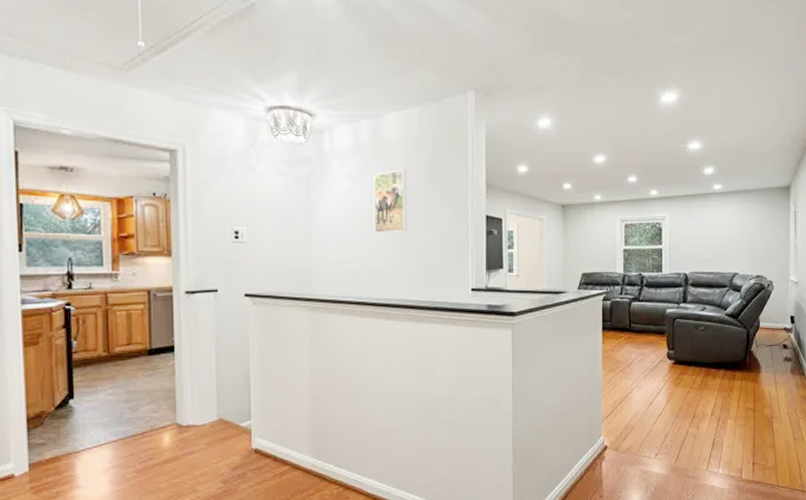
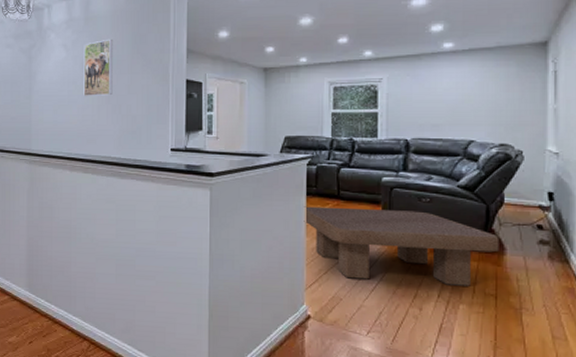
coffee table: none [600,339,756,407] -> present [304,206,499,286]

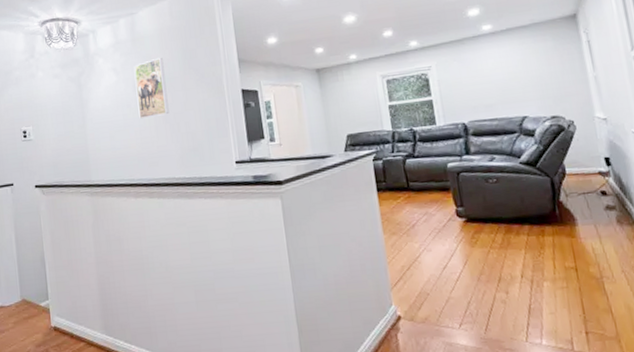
coffee table: present [304,206,499,286] -> none [376,192,571,272]

